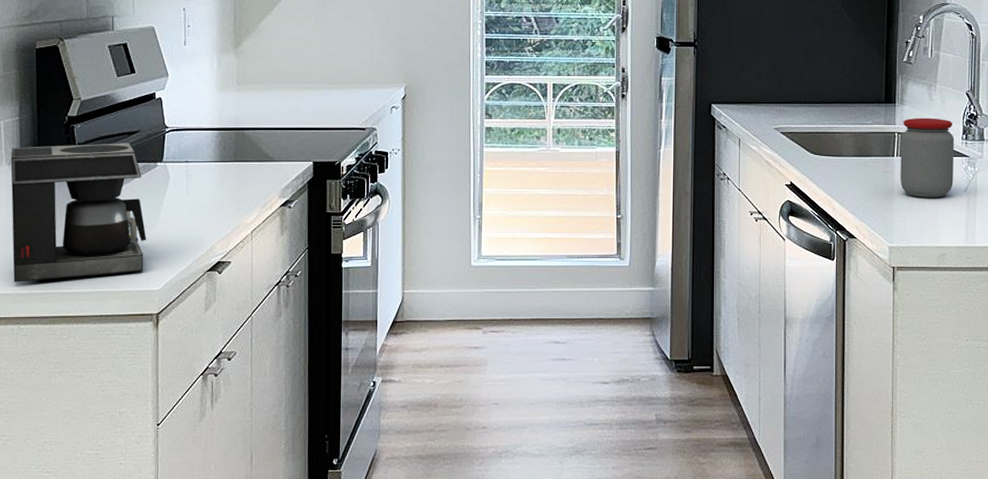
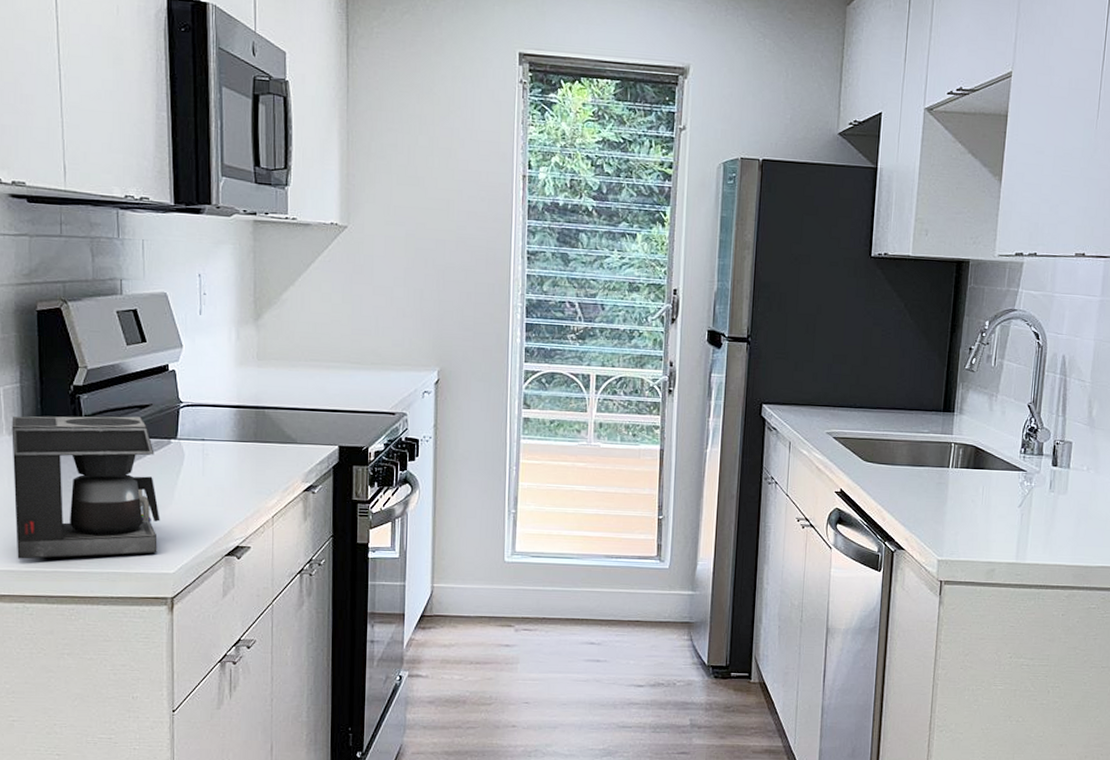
jar: present [900,117,955,198] -> none [954,428,1013,512]

